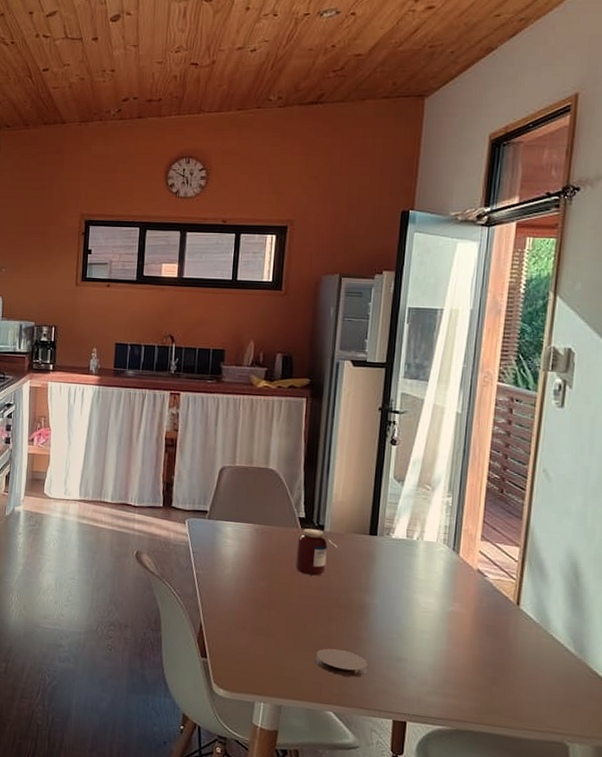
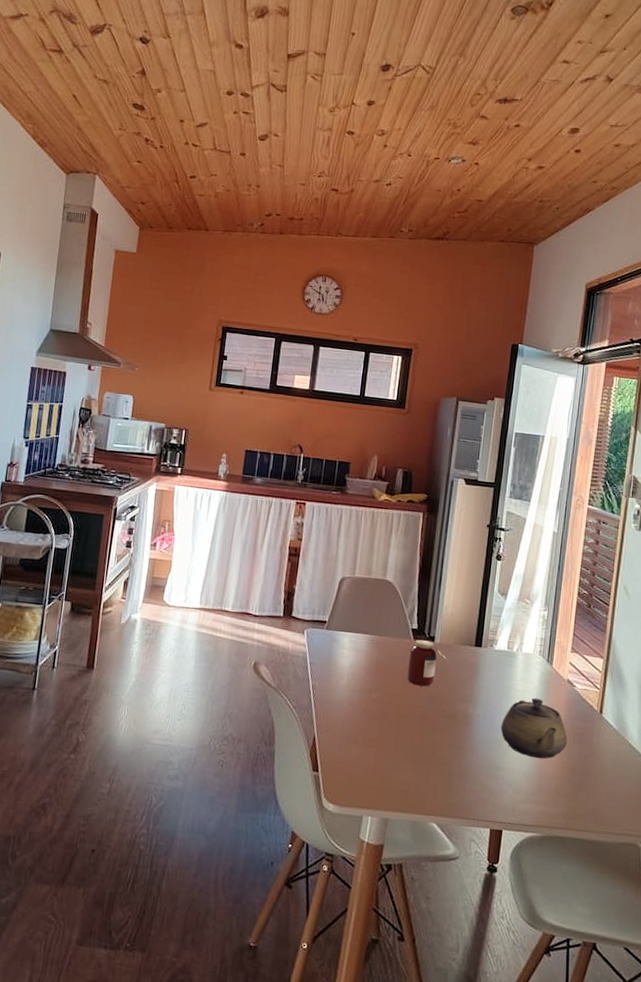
coaster: present [315,648,368,677] -> none [421,758,469,787]
teapot: none [401,587,479,651] -> present [500,697,568,759]

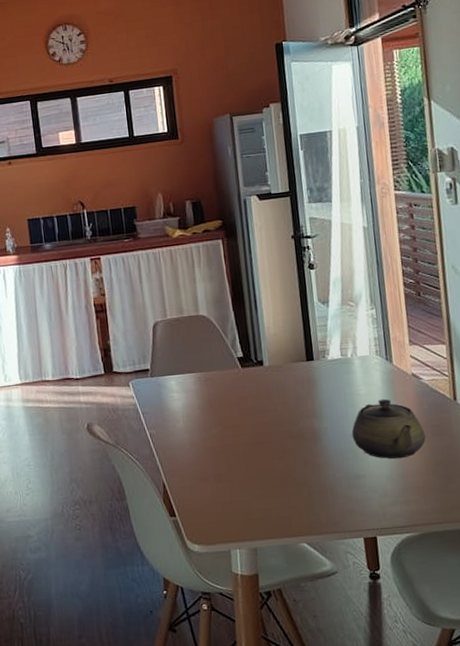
jar: present [407,639,449,687] -> none [240,366,283,413]

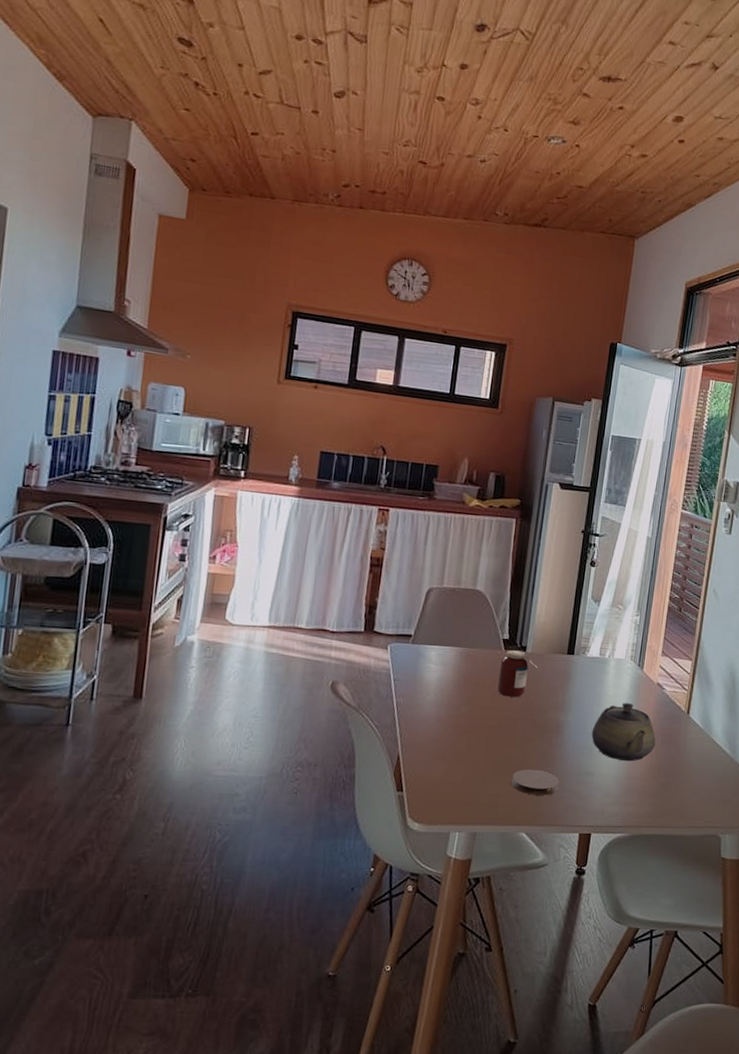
jar: none [240,366,283,413] -> present [497,650,541,697]
coaster: none [279,479,331,505] -> present [511,769,560,796]

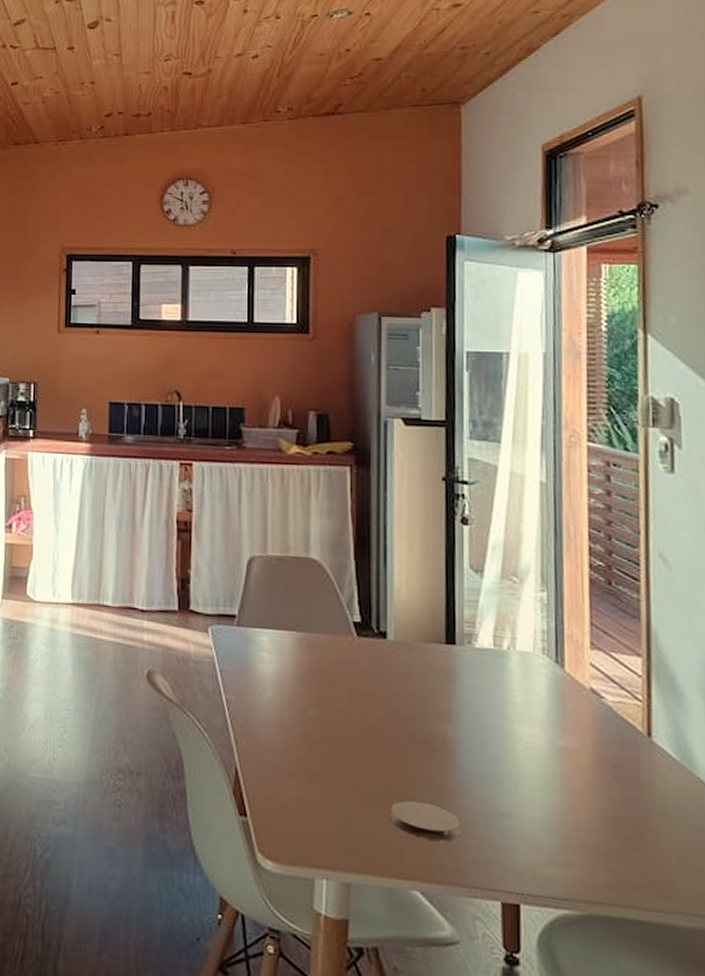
jar: present [497,650,541,697] -> none [354,636,411,701]
teapot: present [591,702,656,762] -> none [498,714,603,803]

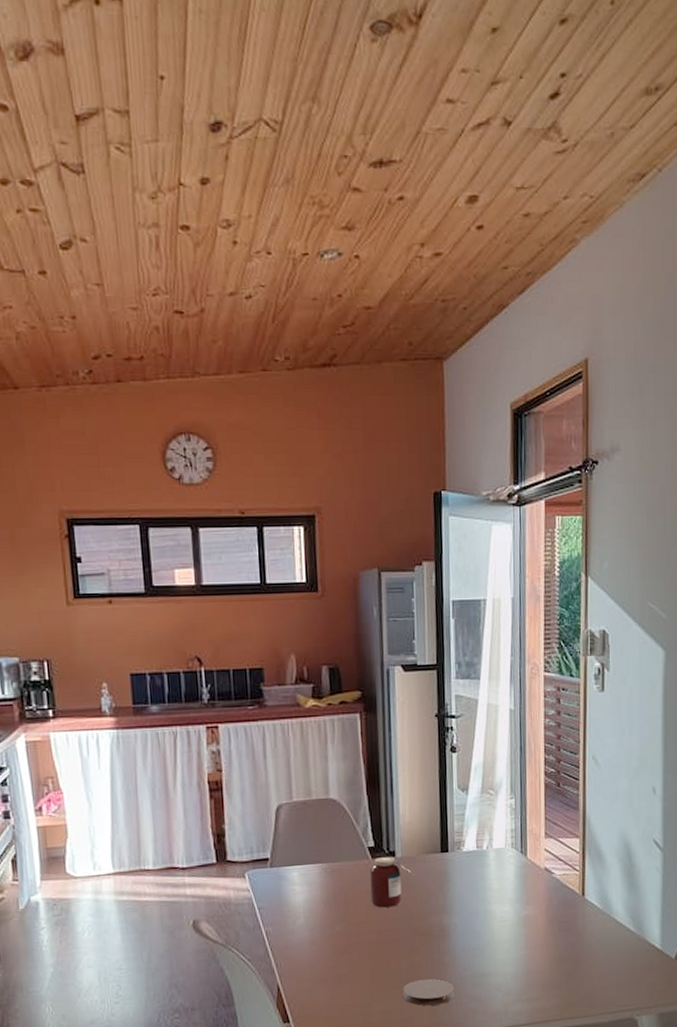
jar: none [354,636,411,701] -> present [369,857,415,908]

